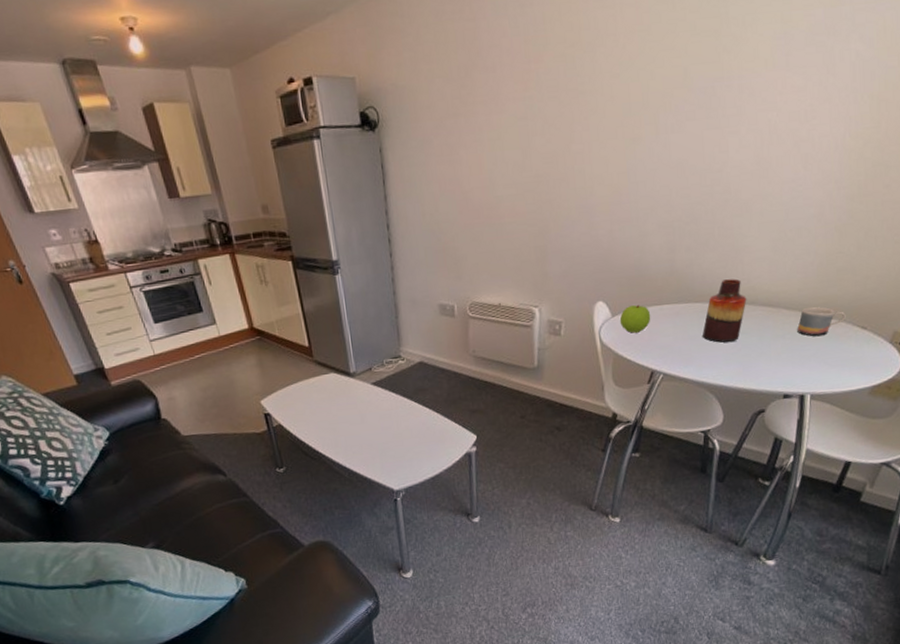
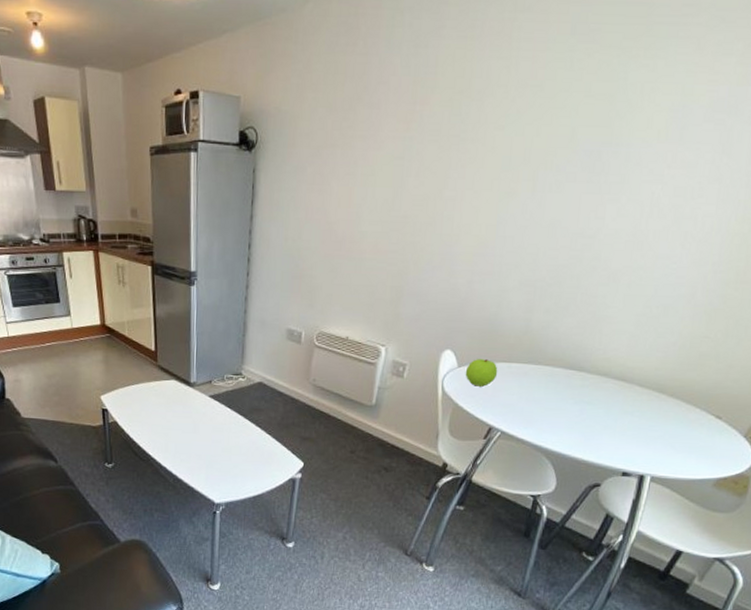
vase: present [703,278,747,343] -> none [548,347,600,410]
mug: present [797,306,846,337] -> none [647,387,702,419]

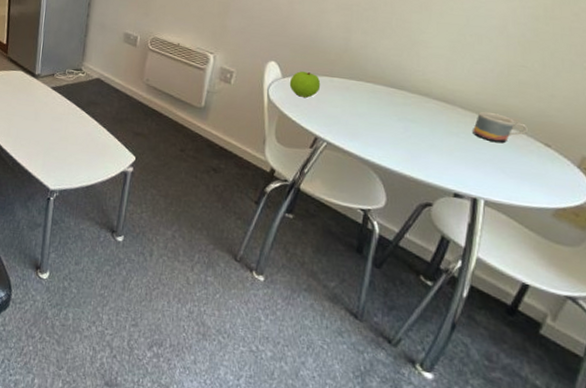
mug: none [647,387,702,419] -> present [473,111,528,144]

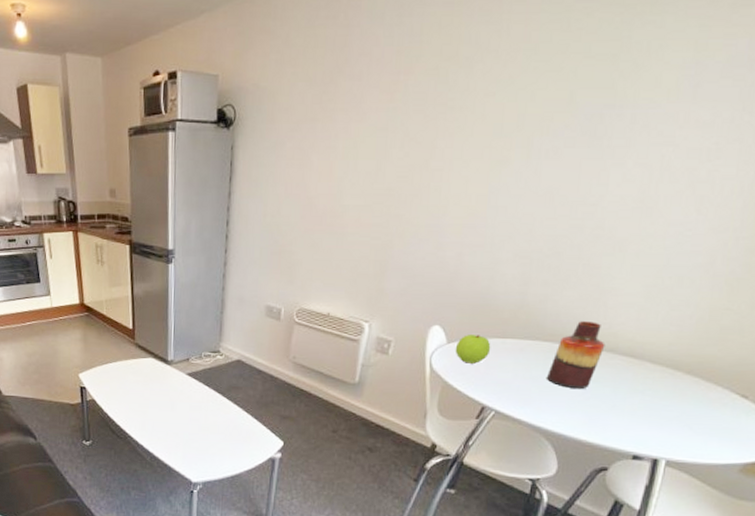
vase: none [372,67,421,128] -> present [547,321,605,389]
mug: present [473,111,528,144] -> none [661,364,724,398]

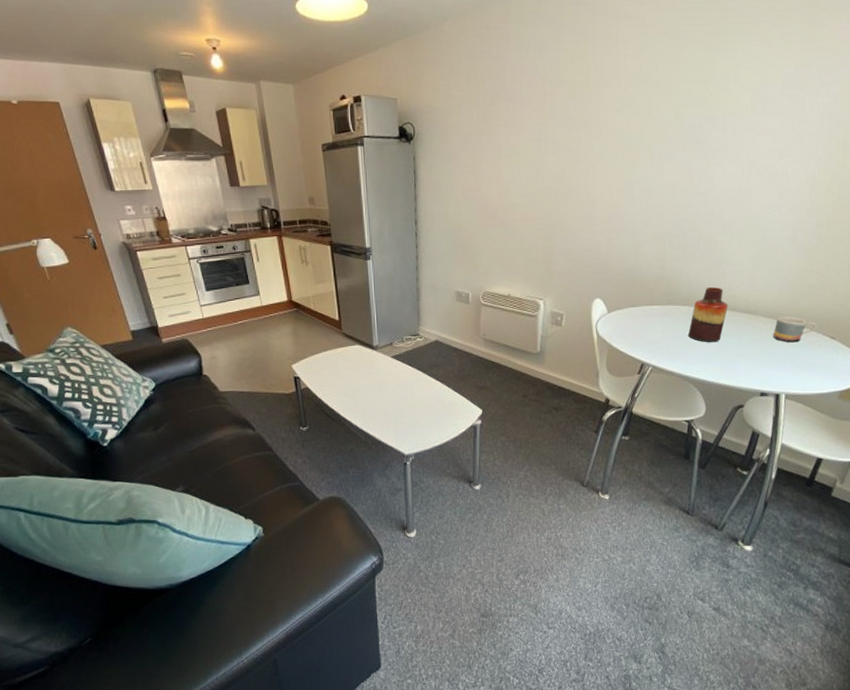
apple: present [455,335,491,364] -> none [614,304,643,328]
mug: none [661,364,724,398] -> present [773,316,817,343]

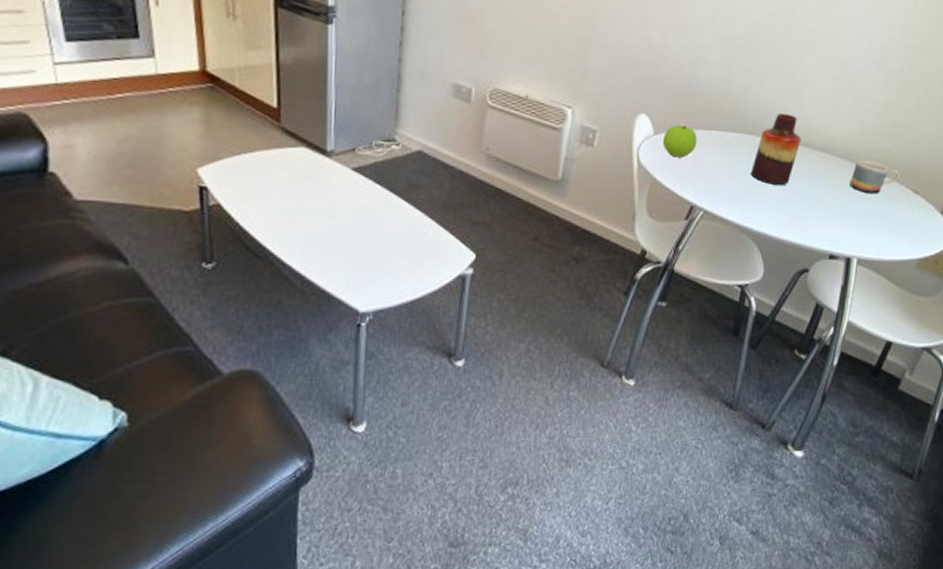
apple: none [614,304,643,328] -> present [662,125,698,158]

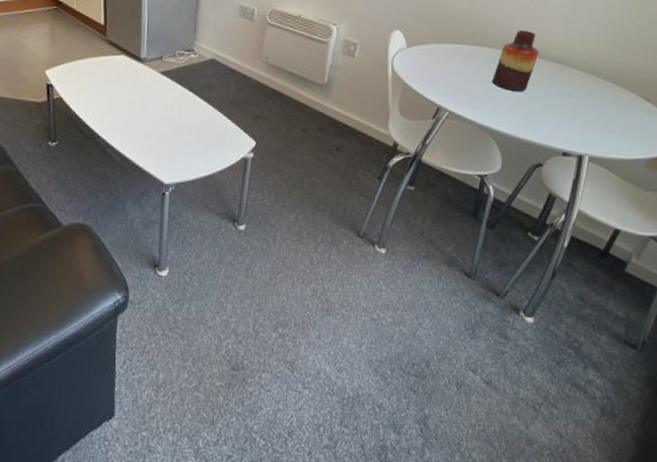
apple: present [662,125,698,158] -> none [414,40,445,67]
mug: present [850,159,900,194] -> none [584,70,632,101]

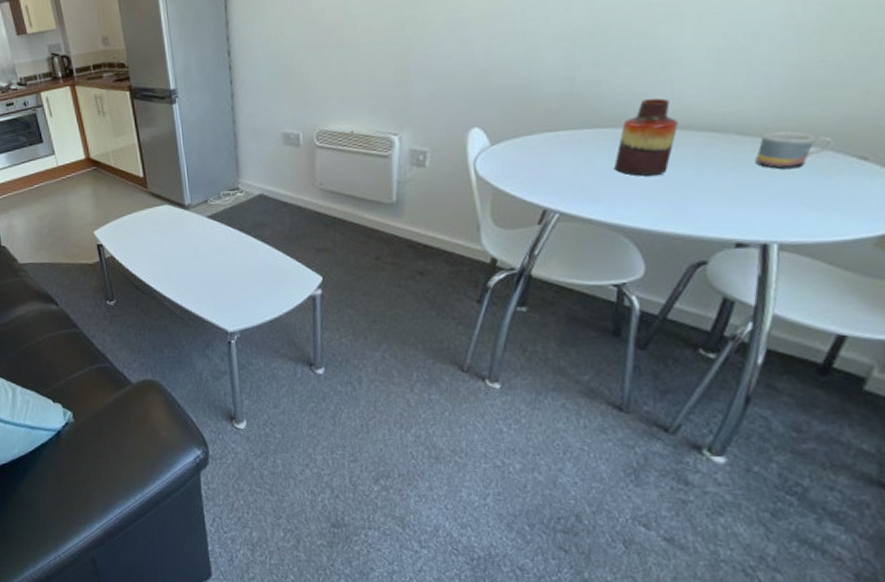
mug: none [584,70,632,101] -> present [755,131,834,169]

